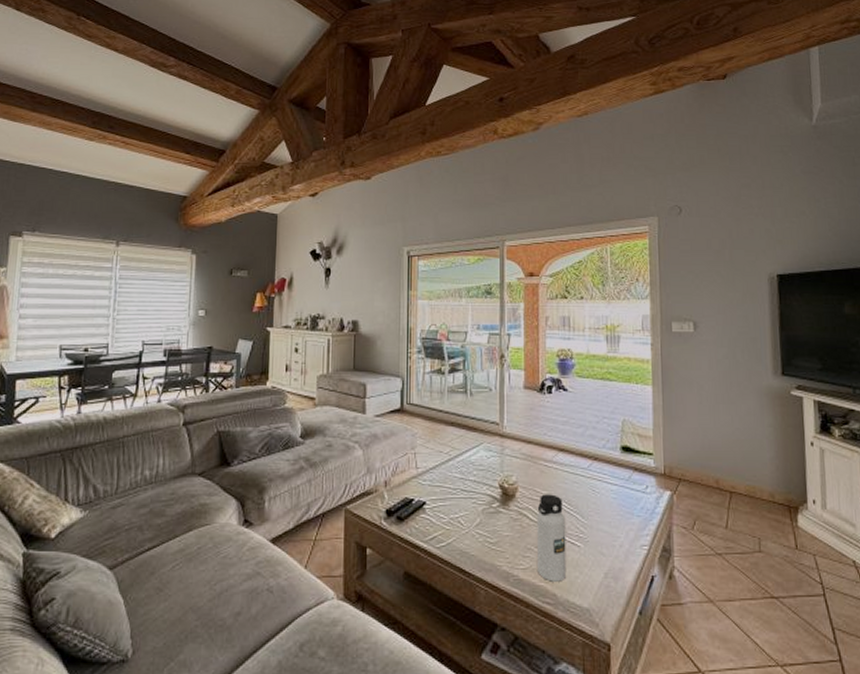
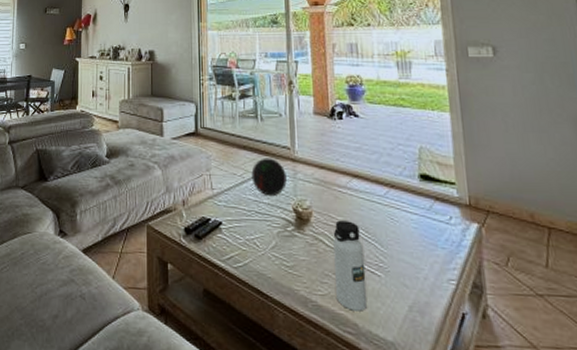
decorative orb: none [458,434,494,473] -> present [251,158,287,197]

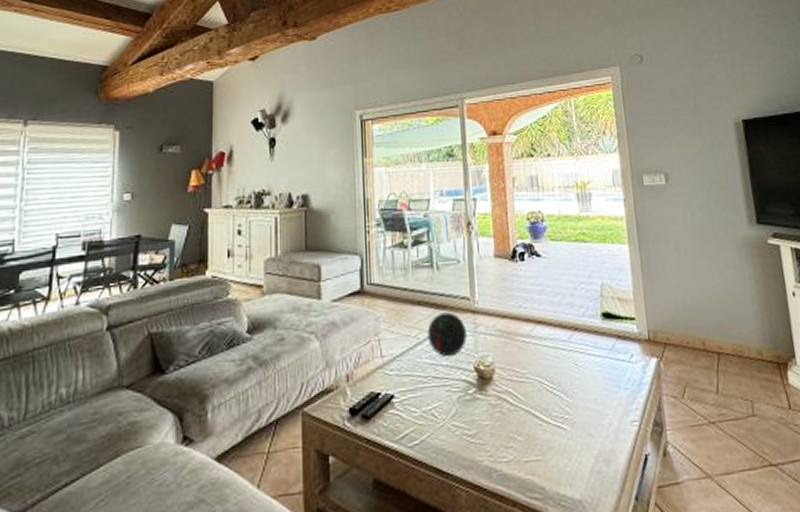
water bottle: present [333,220,368,312] -> none [517,373,555,474]

